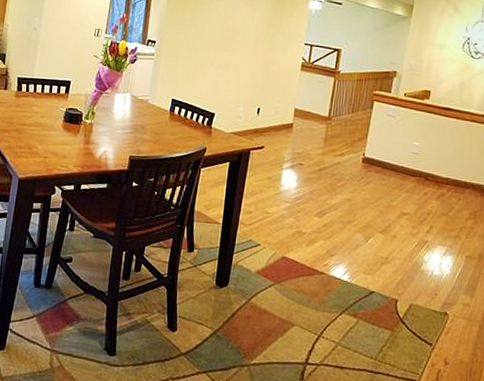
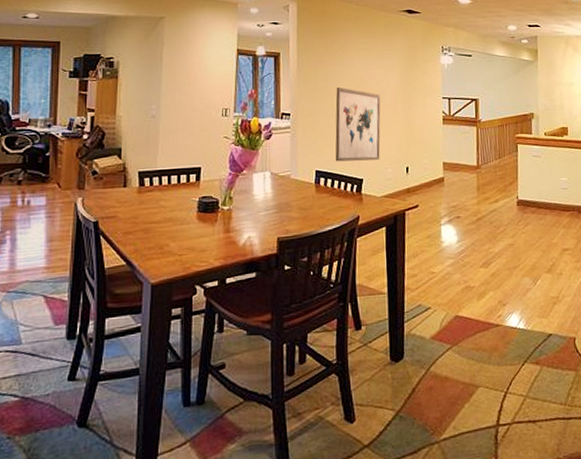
wall art: none [191,20,244,97] -> present [335,87,381,162]

